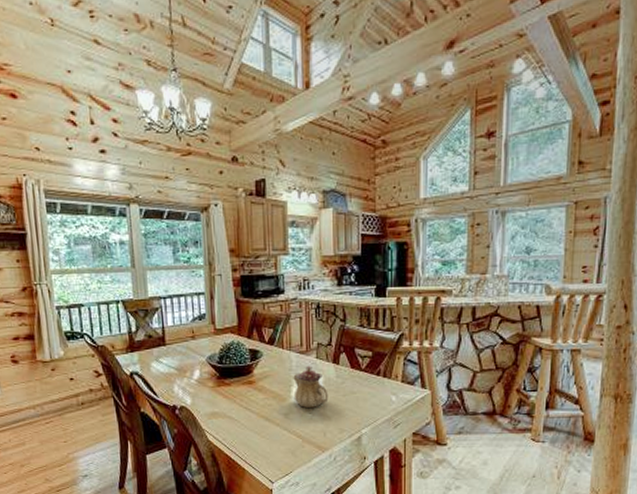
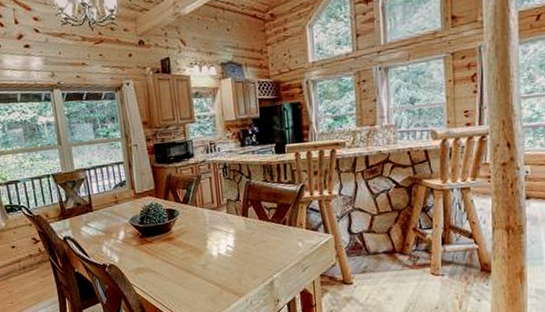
teapot: present [293,366,329,408] -> none [207,220,241,258]

